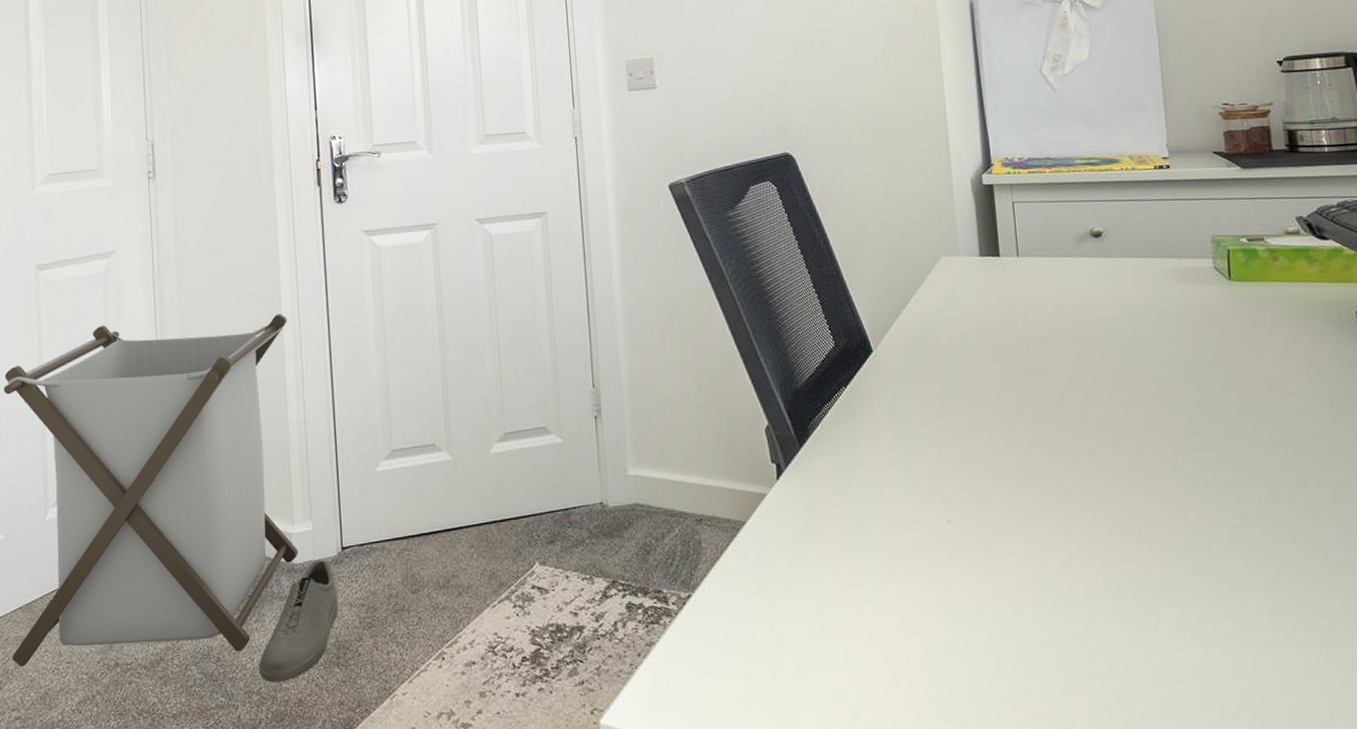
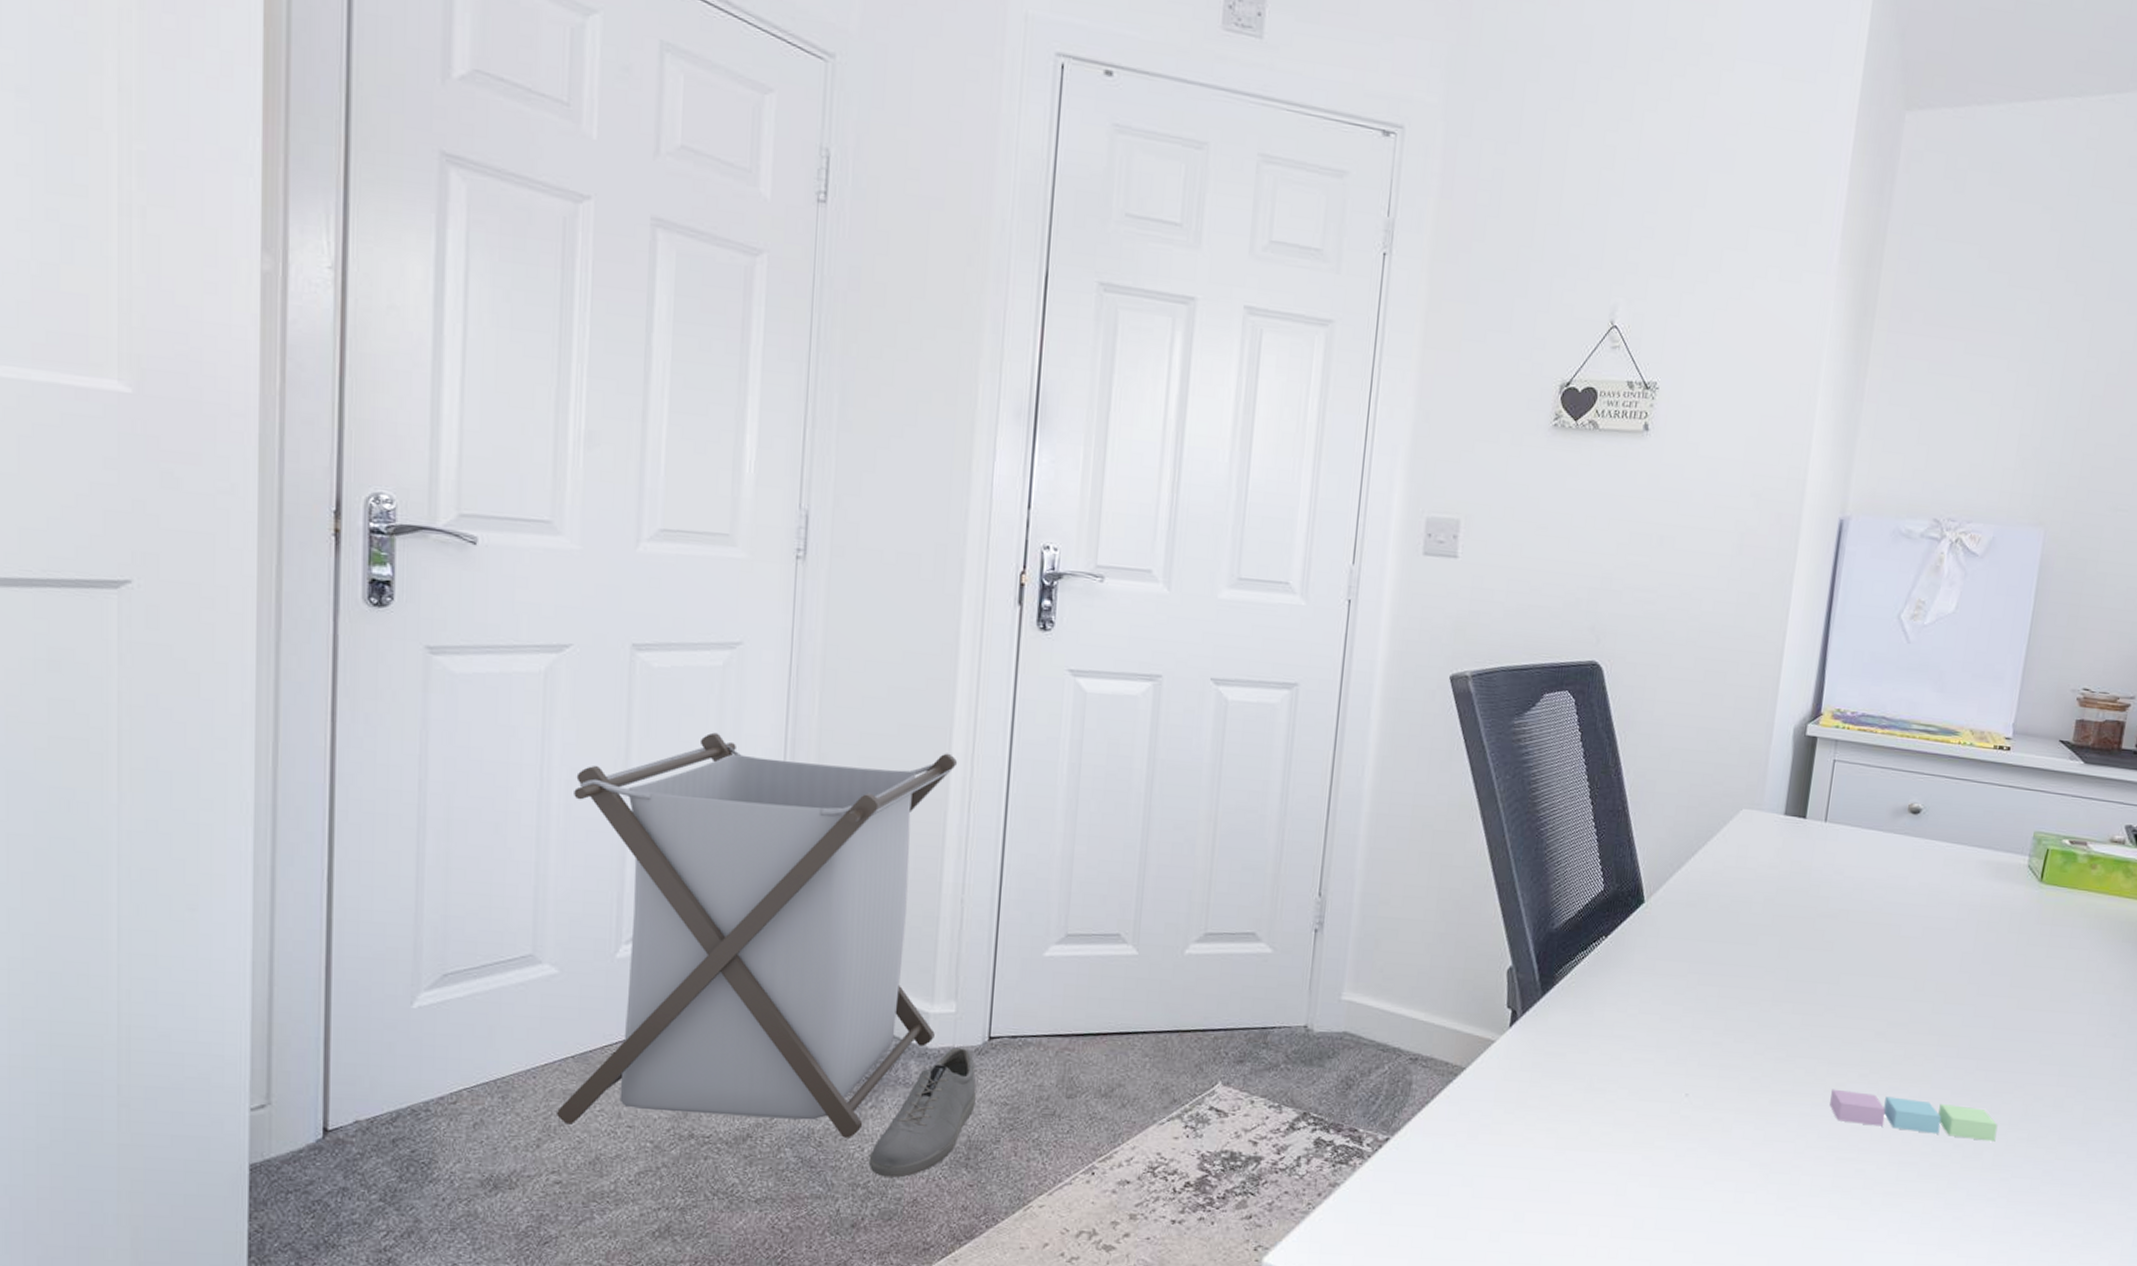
sticky notes: none [1082,497,1251,529] -> present [1829,1089,1998,1142]

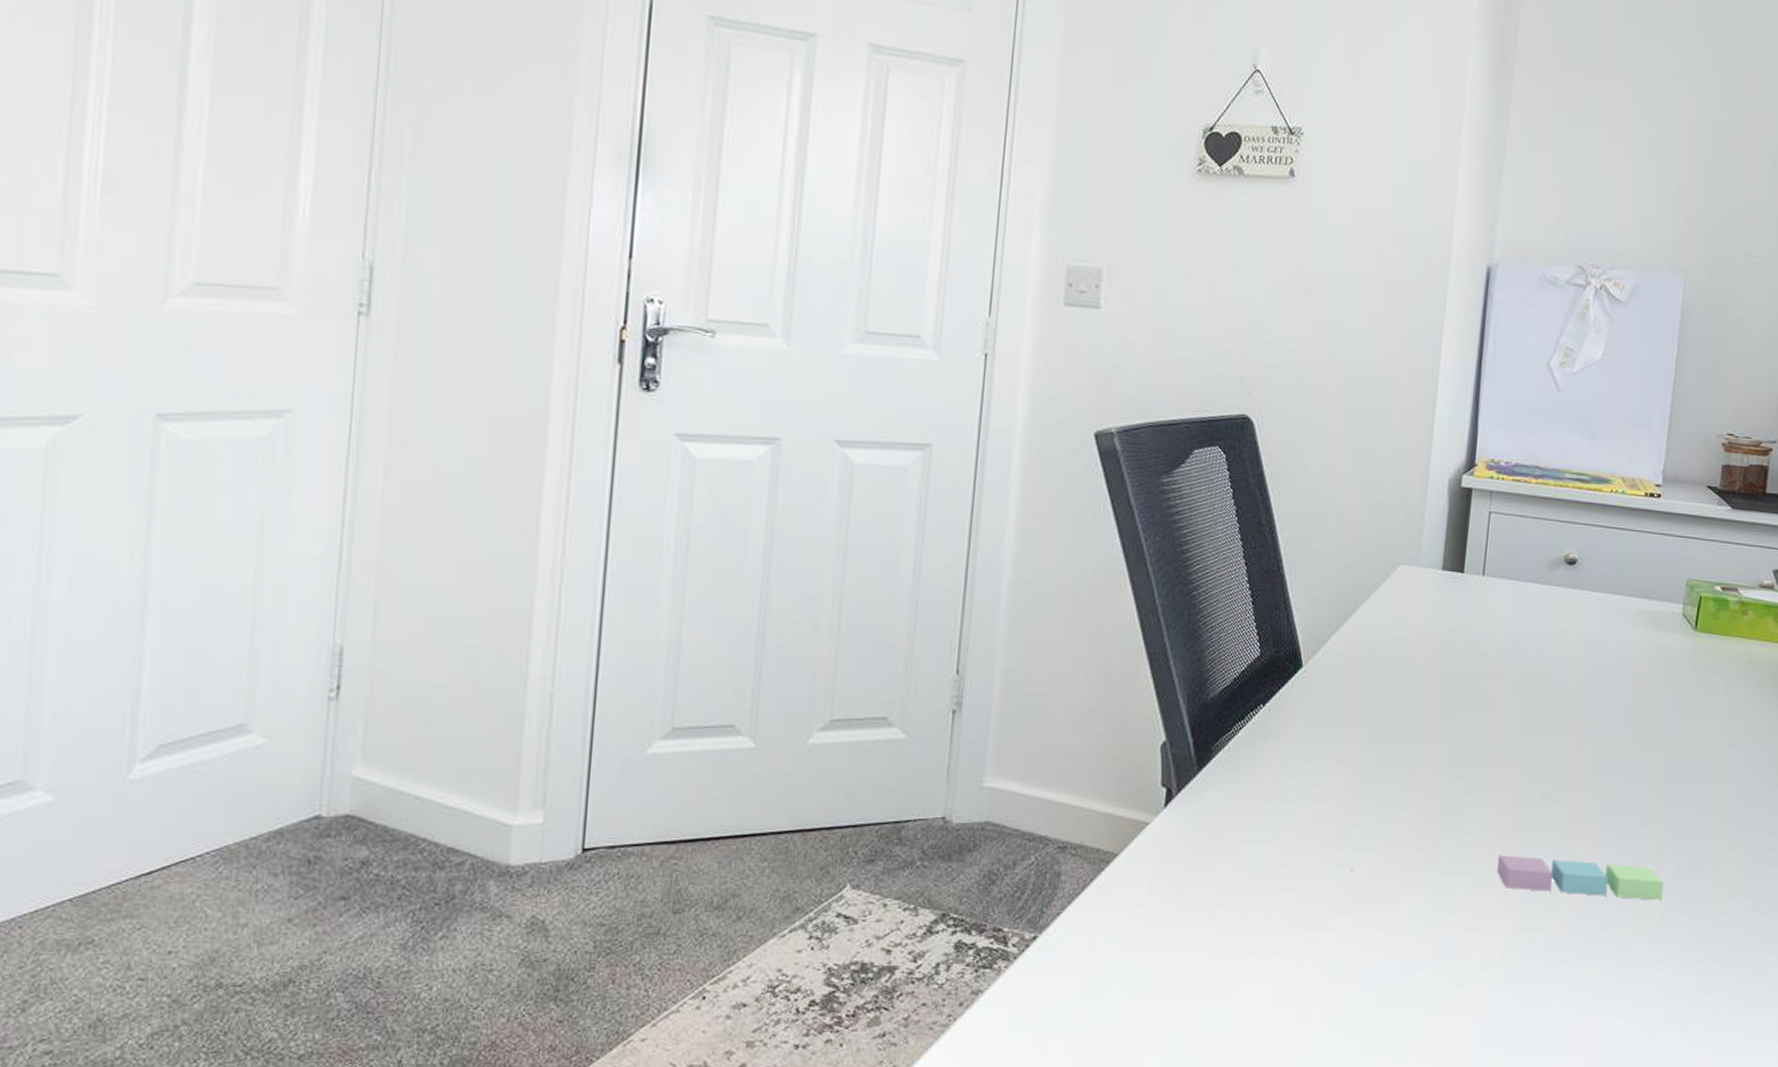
laundry basket: present [557,732,957,1138] -> none [48,513,546,981]
shoe: present [868,1047,977,1178] -> none [437,863,568,1018]

